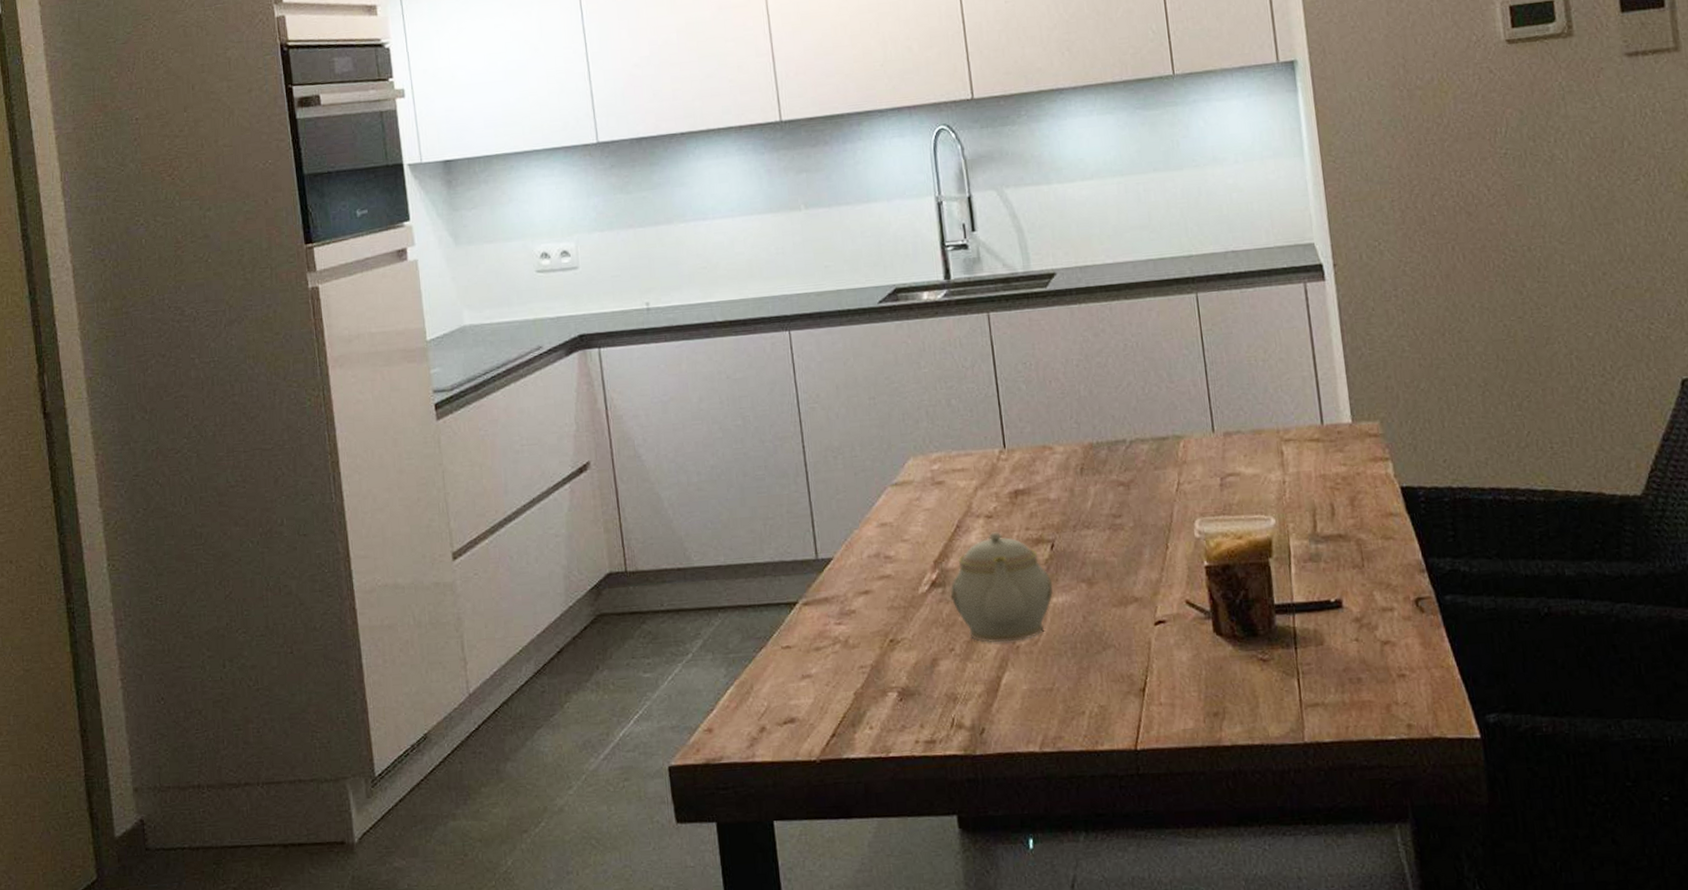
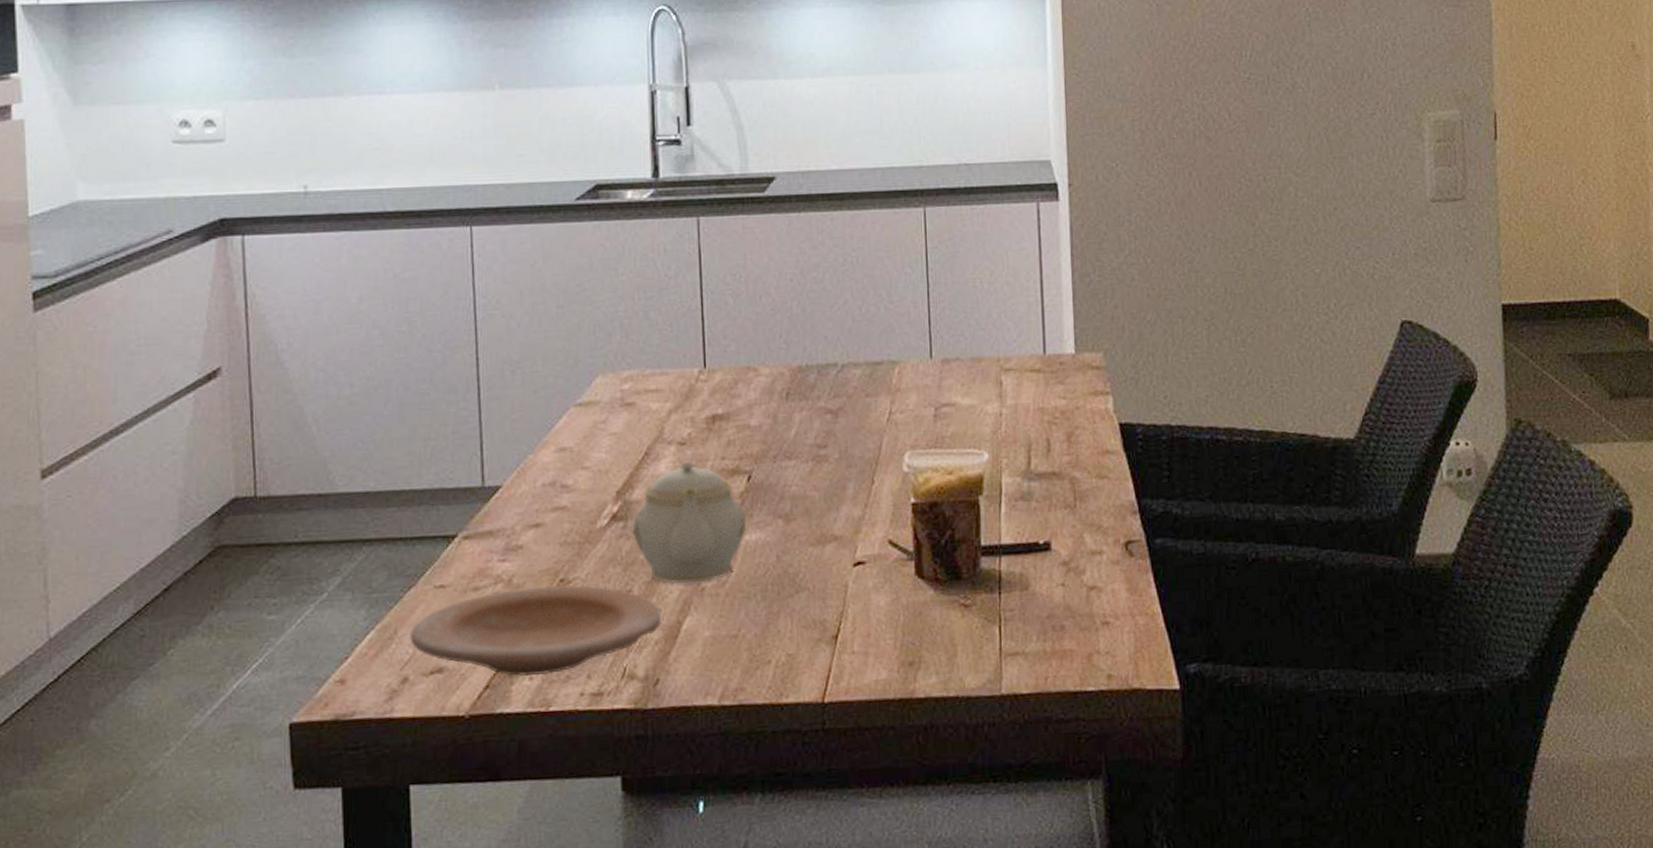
plate: none [763,645,984,726] -> present [408,585,663,677]

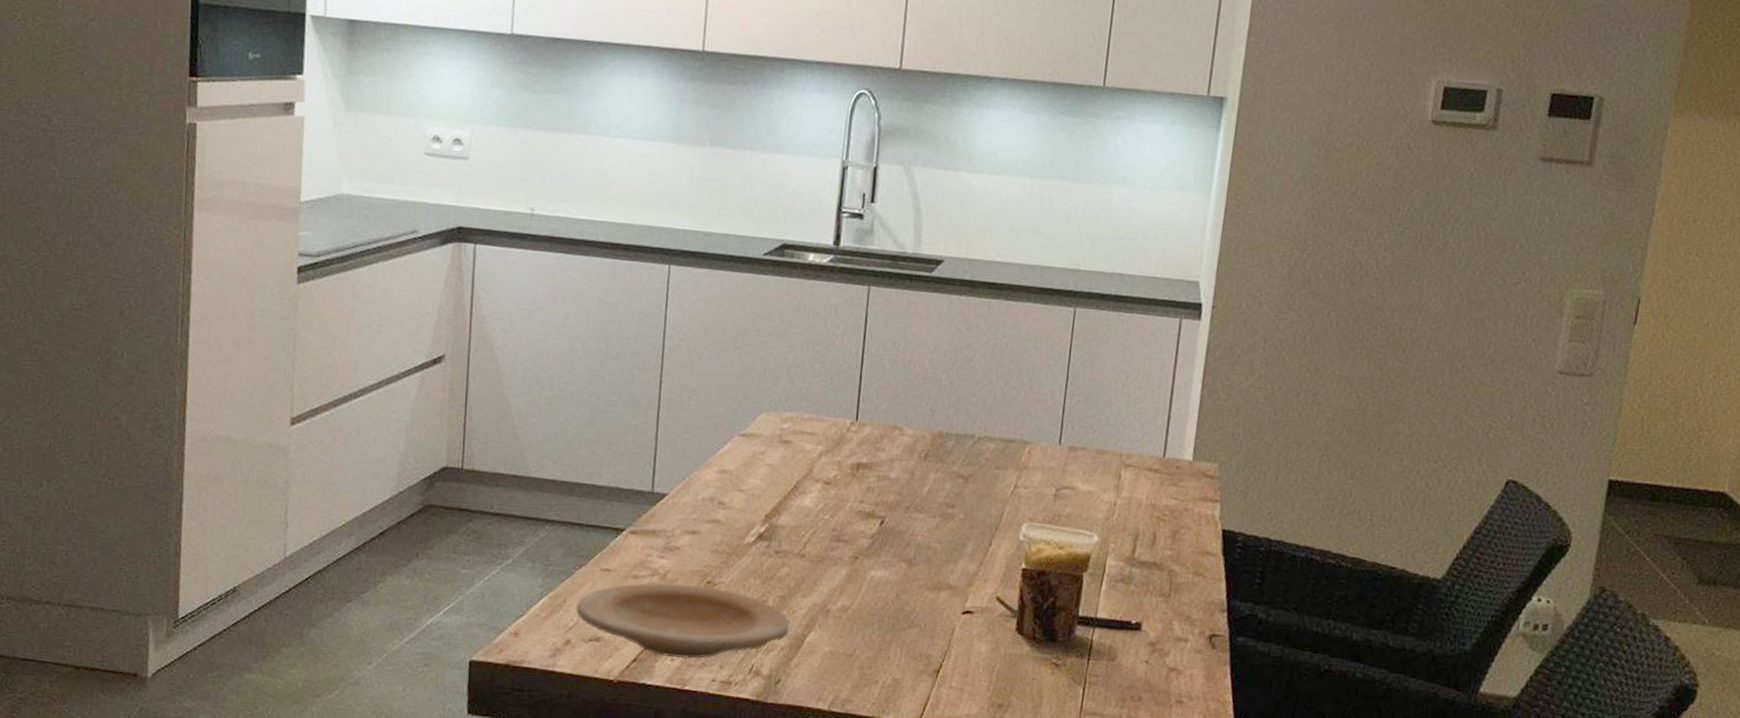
teapot: present [633,460,747,584] -> none [775,498,875,606]

